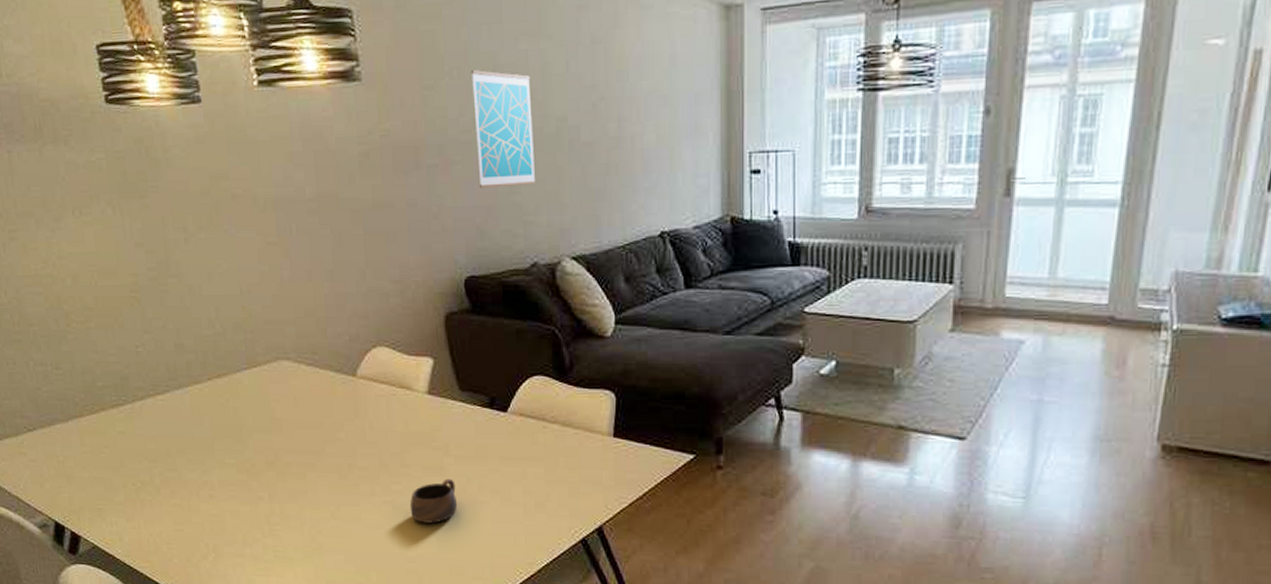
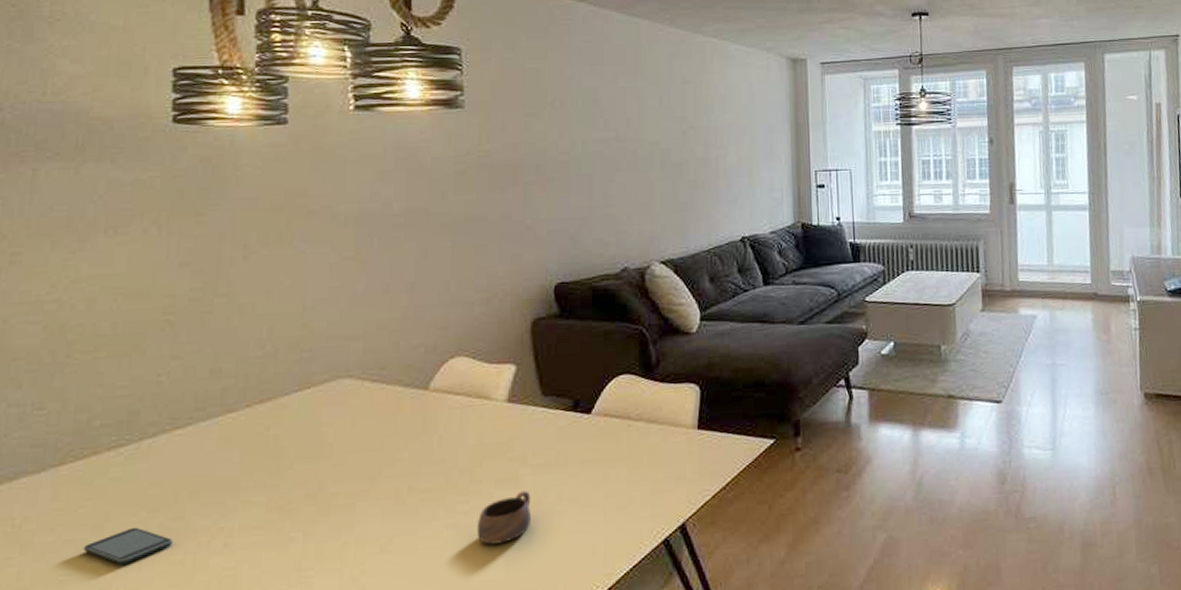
smartphone: none [109,473,172,503] -> present [83,527,174,566]
wall art: present [470,70,536,188] -> none [572,102,629,202]

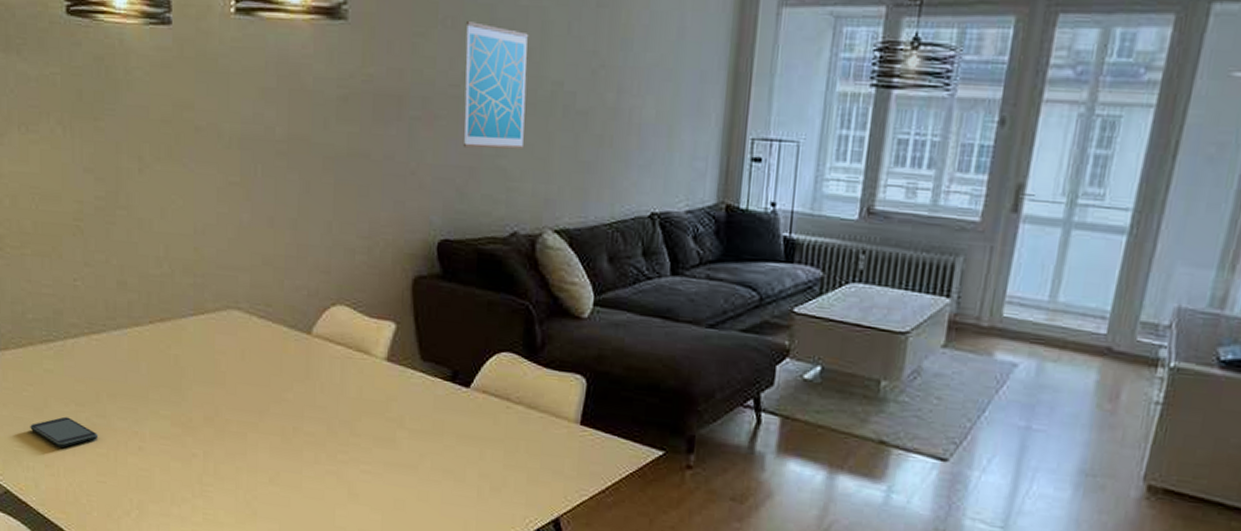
cup: present [476,490,532,545] -> none [355,452,408,500]
wall art: none [572,102,629,202] -> present [462,22,528,150]

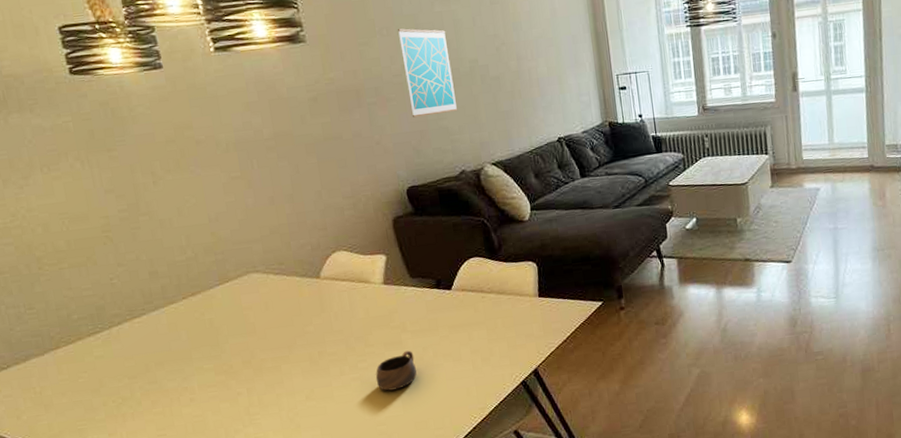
smartphone: present [30,416,99,449] -> none [89,390,153,417]
cup: none [355,452,408,500] -> present [375,350,417,391]

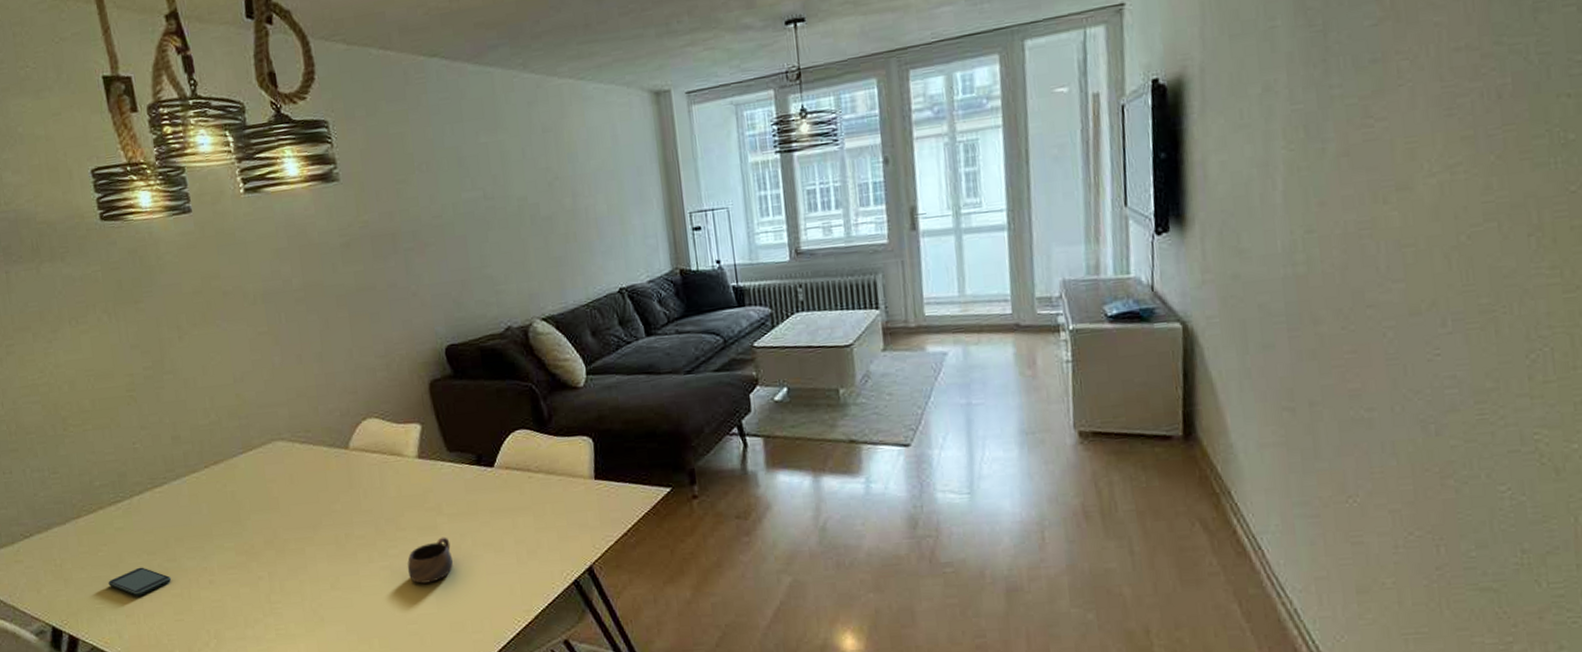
smartphone: none [89,390,153,417] -> present [108,567,172,597]
wall art: present [397,28,458,118] -> none [438,163,504,265]

